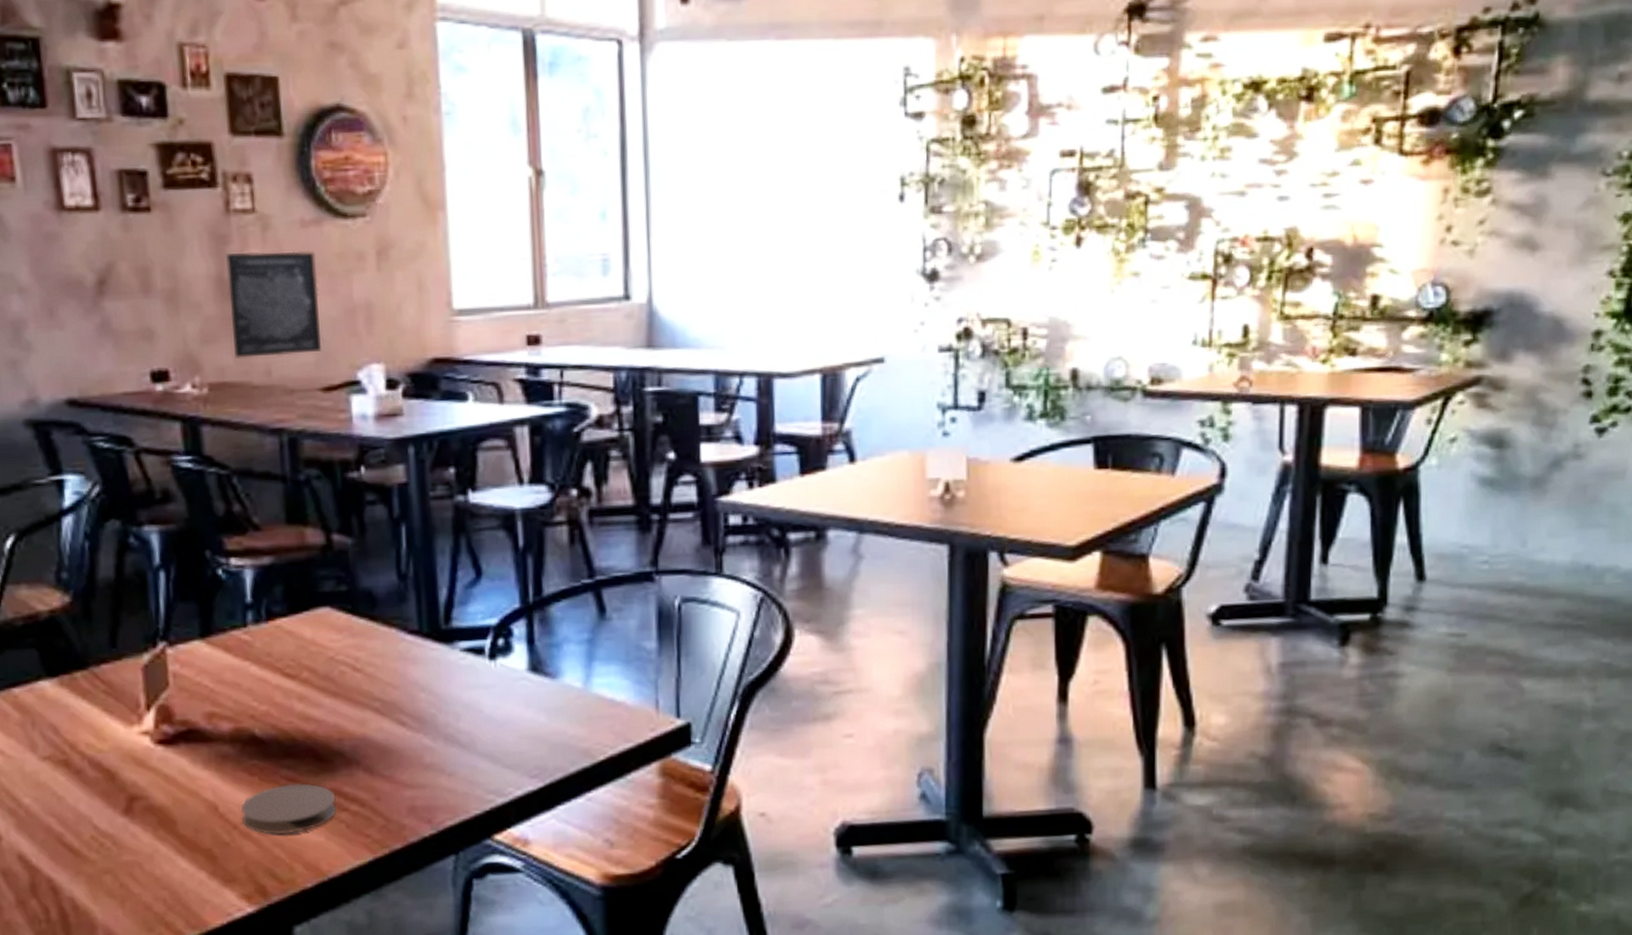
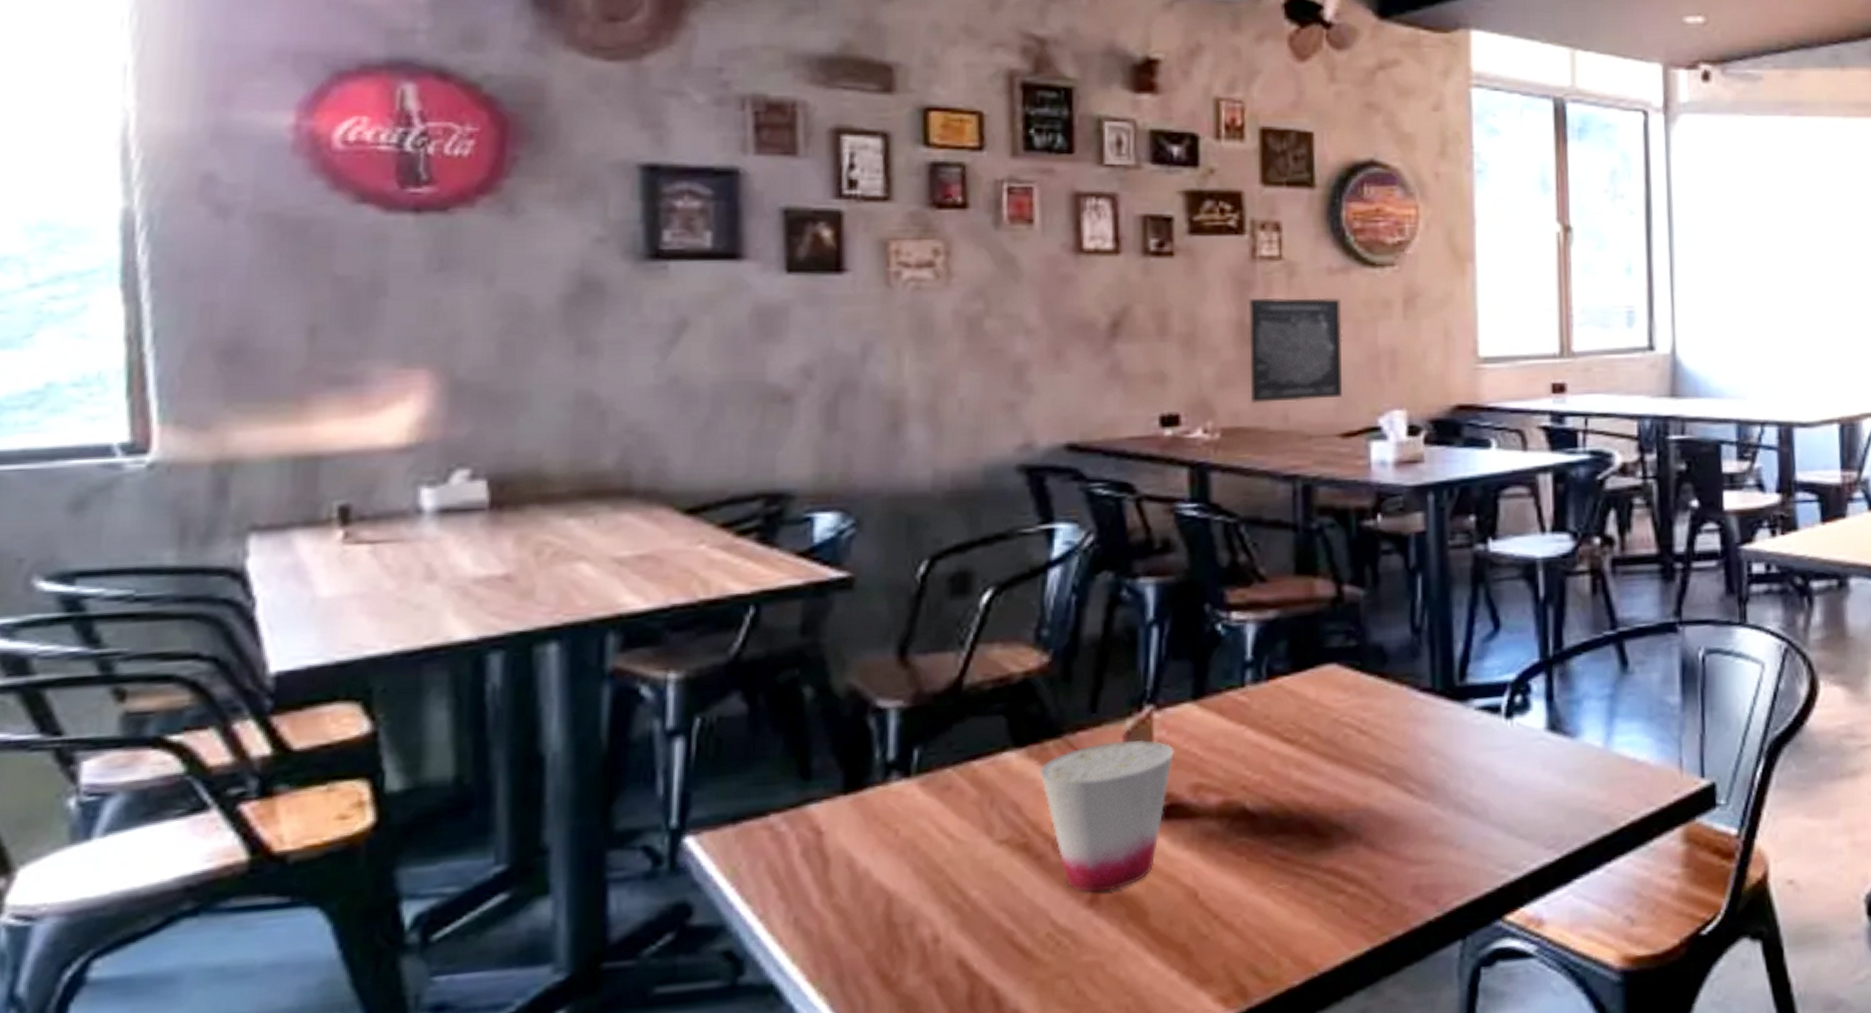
cup: none [71,672,188,803] -> present [1039,739,1174,892]
coaster: present [241,783,337,835] -> none [1223,863,1332,925]

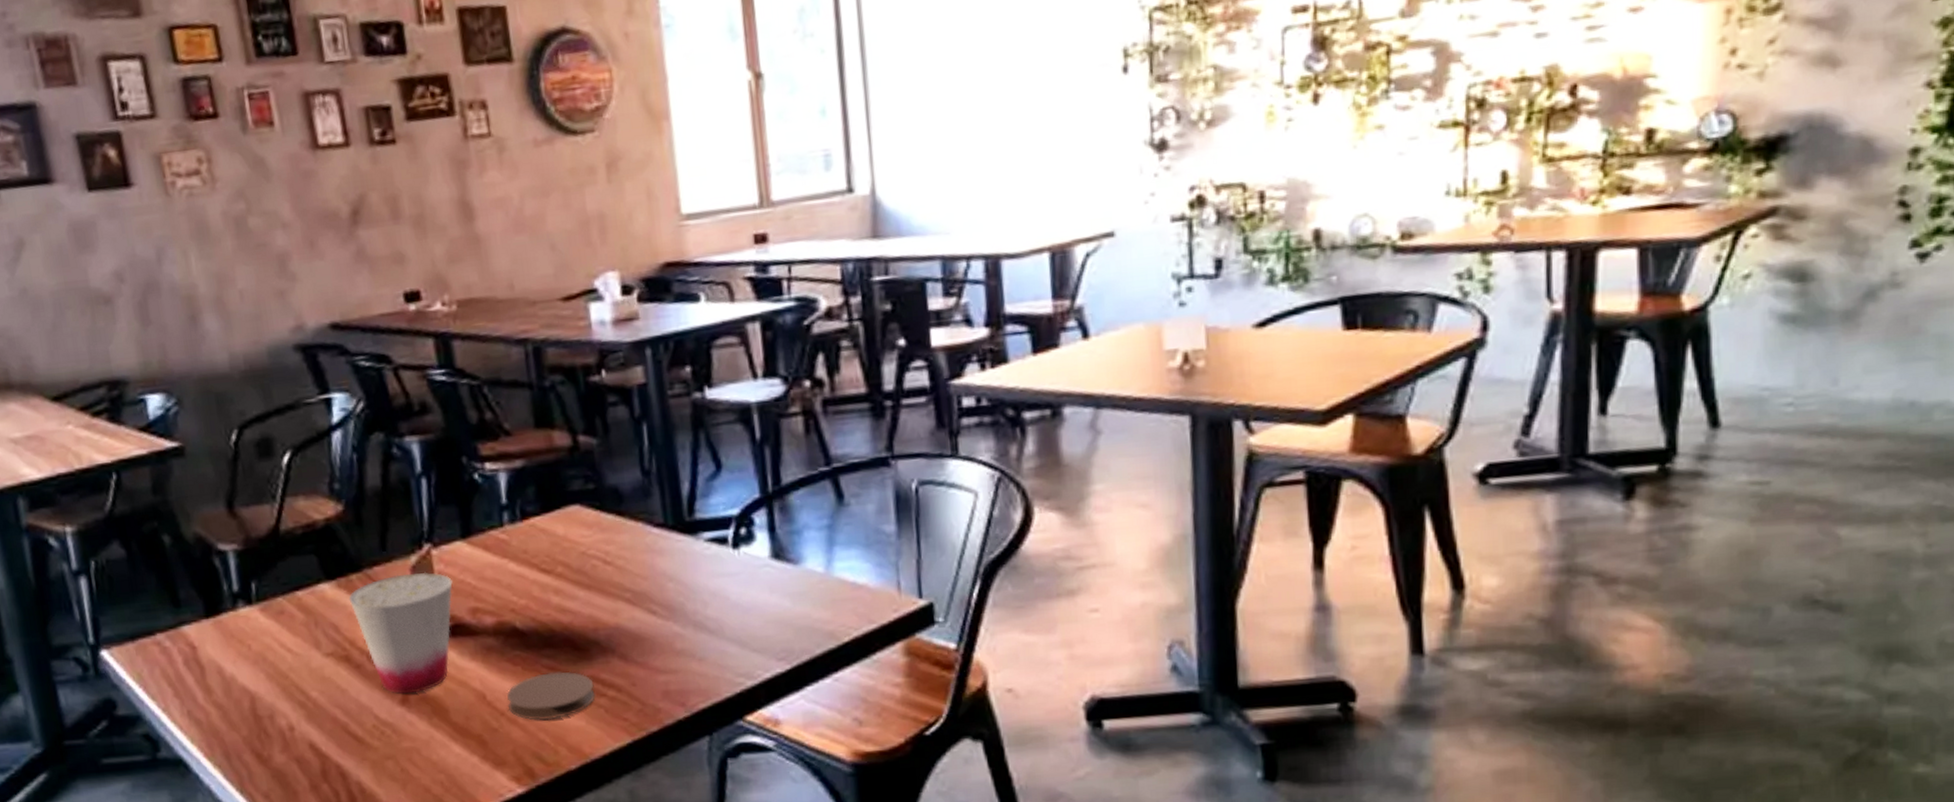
coaster: none [1223,863,1332,925] -> present [507,671,595,721]
wall art: present [1247,297,1343,403] -> none [465,169,559,275]

